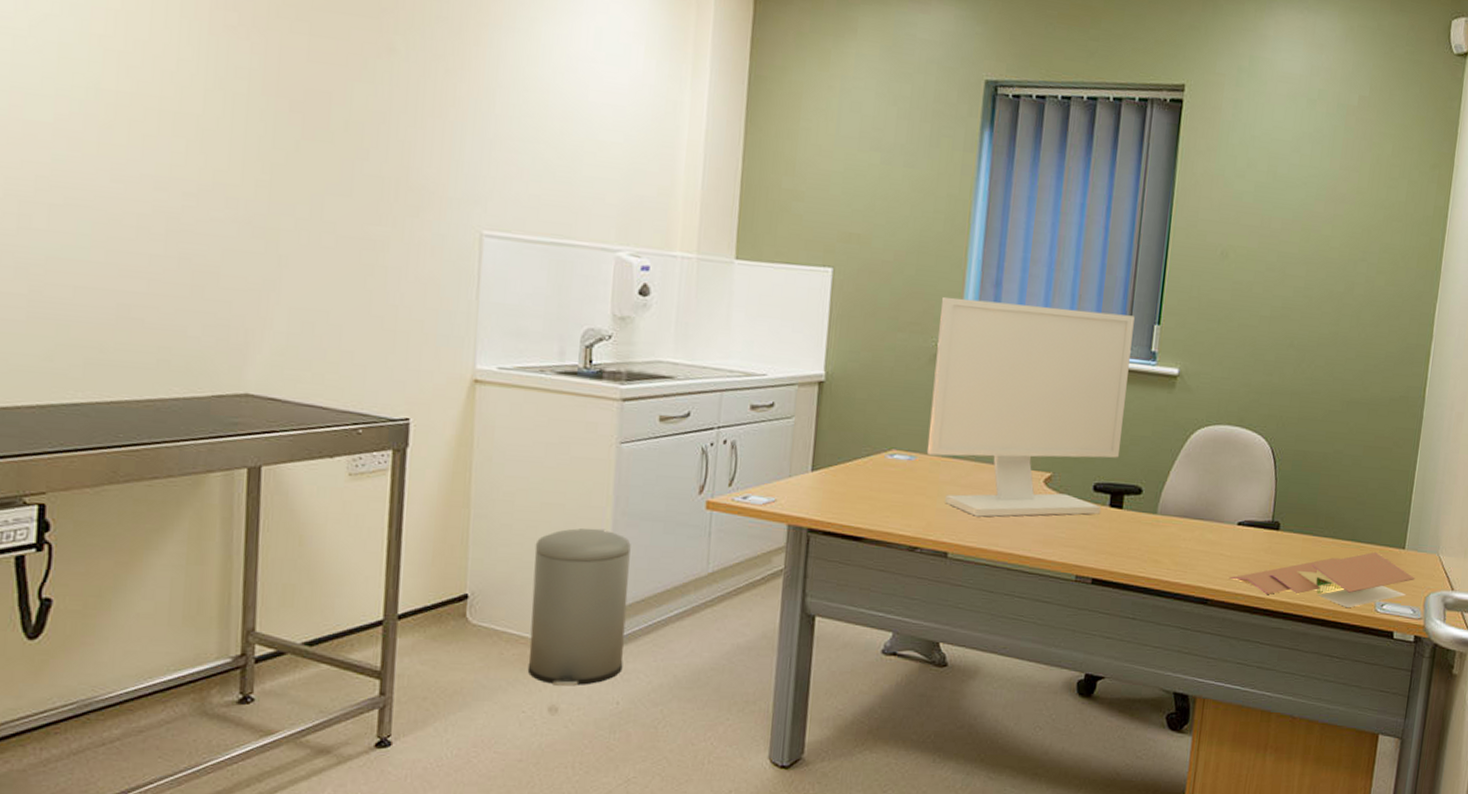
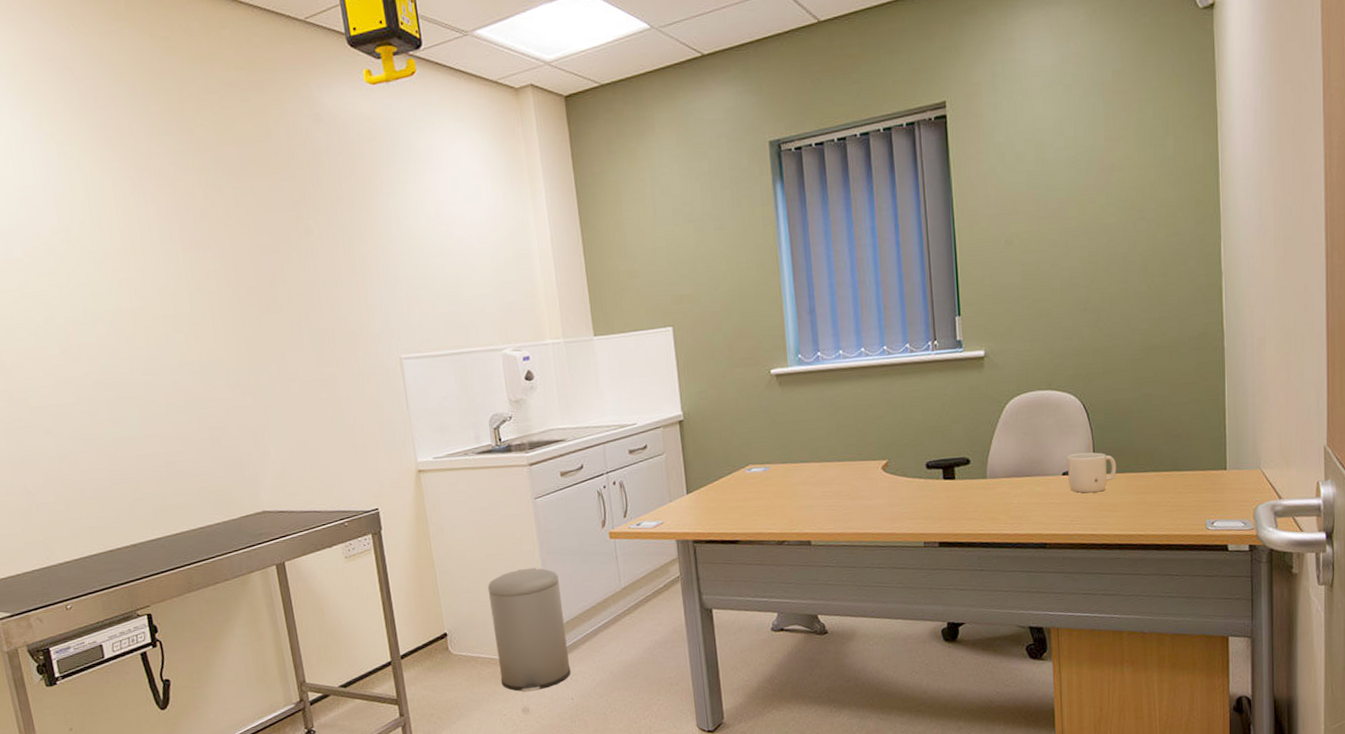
computer monitor: present [926,296,1135,517] -> none [767,313,945,508]
papers: present [1230,551,1415,608] -> none [1063,476,1241,531]
mug: none [1242,502,1296,551] -> present [1066,452,1117,493]

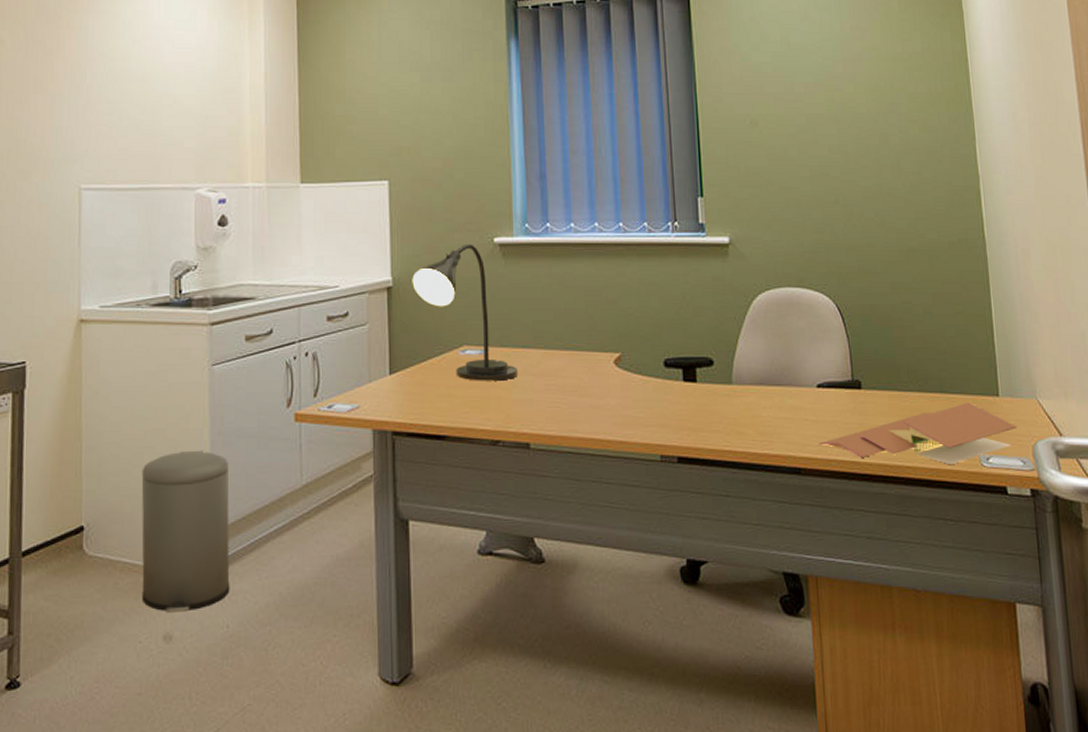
desk lamp: none [700,376,798,494] -> present [412,243,519,381]
papers: none [1063,476,1241,531] -> present [819,402,1017,465]
mug: present [1066,452,1117,493] -> none [821,362,878,411]

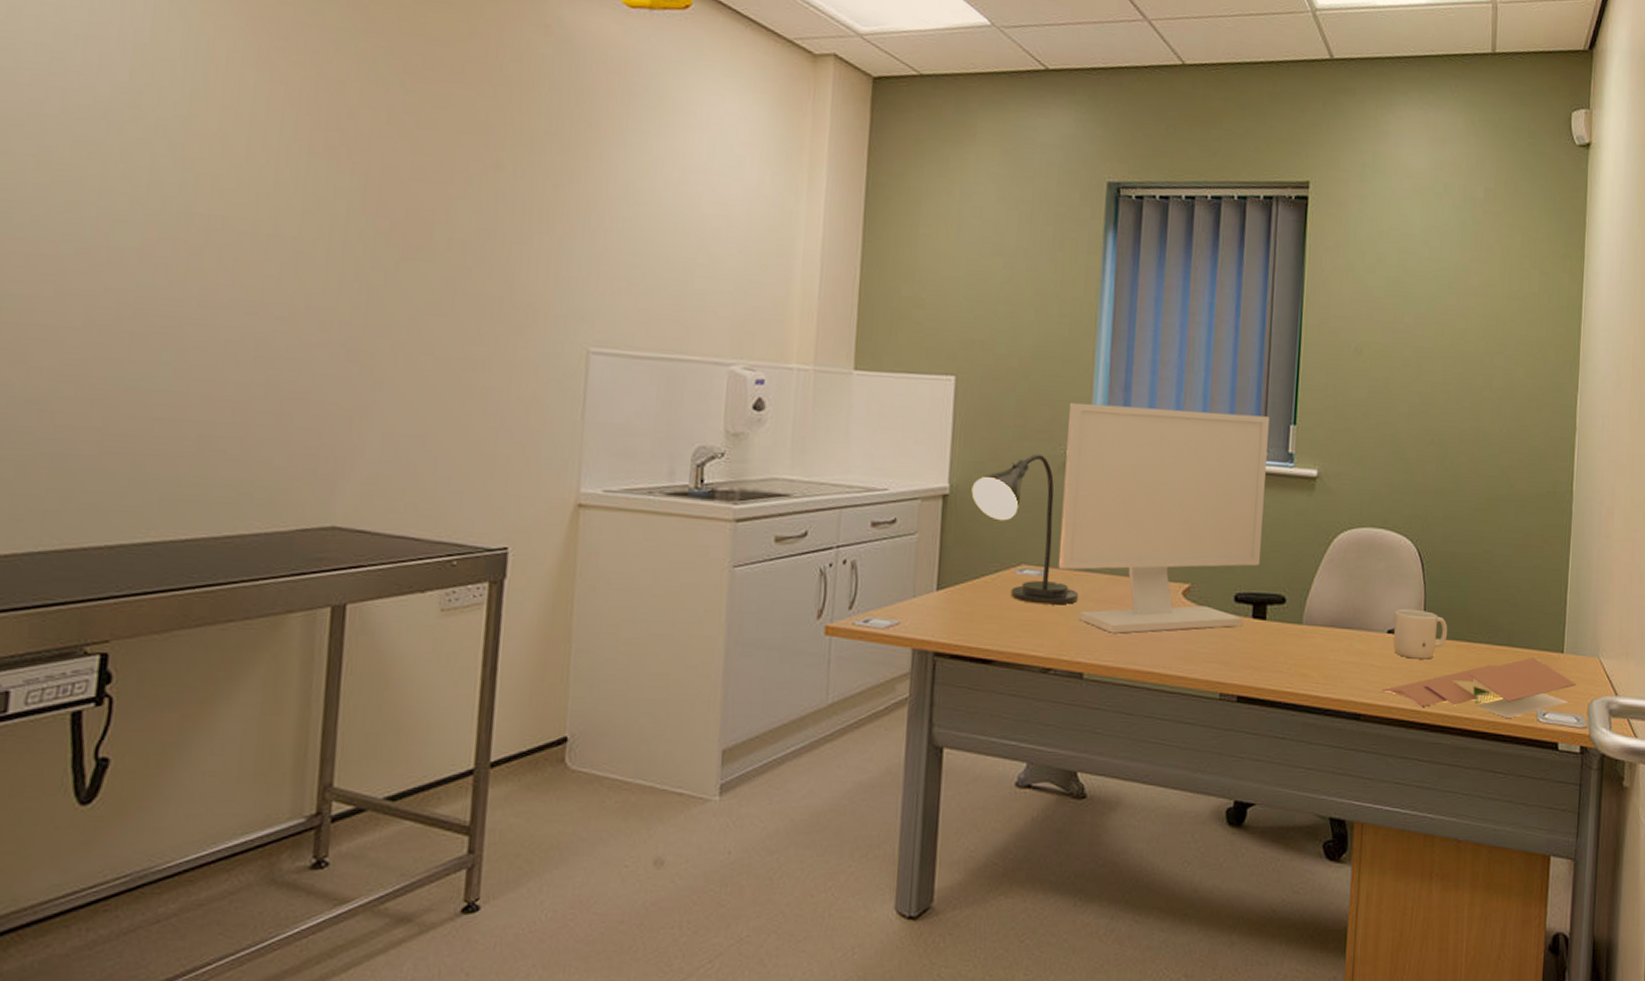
pedal bin: present [141,450,230,612] -> none [631,659,744,835]
computer monitor: none [493,191,685,404] -> present [1058,402,1270,634]
mug: none [821,362,878,411] -> present [1393,608,1448,659]

